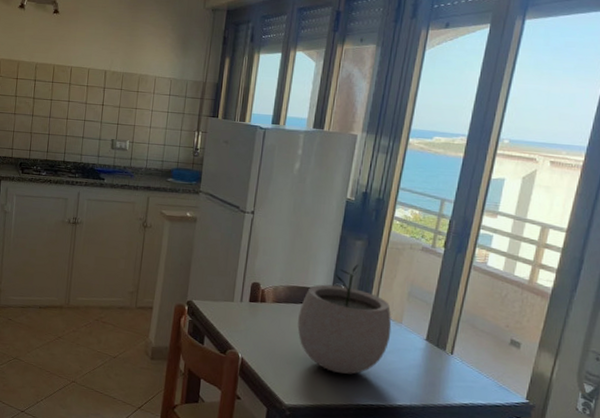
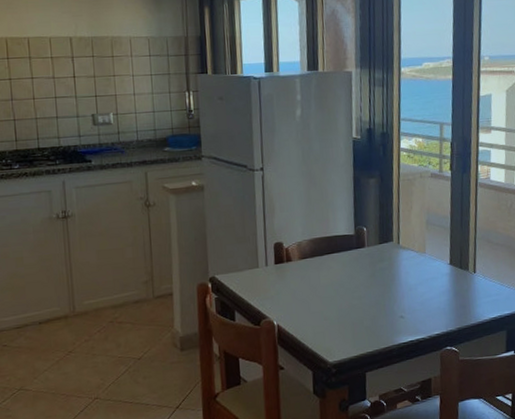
plant pot: present [297,265,392,374] -> none [326,203,418,317]

